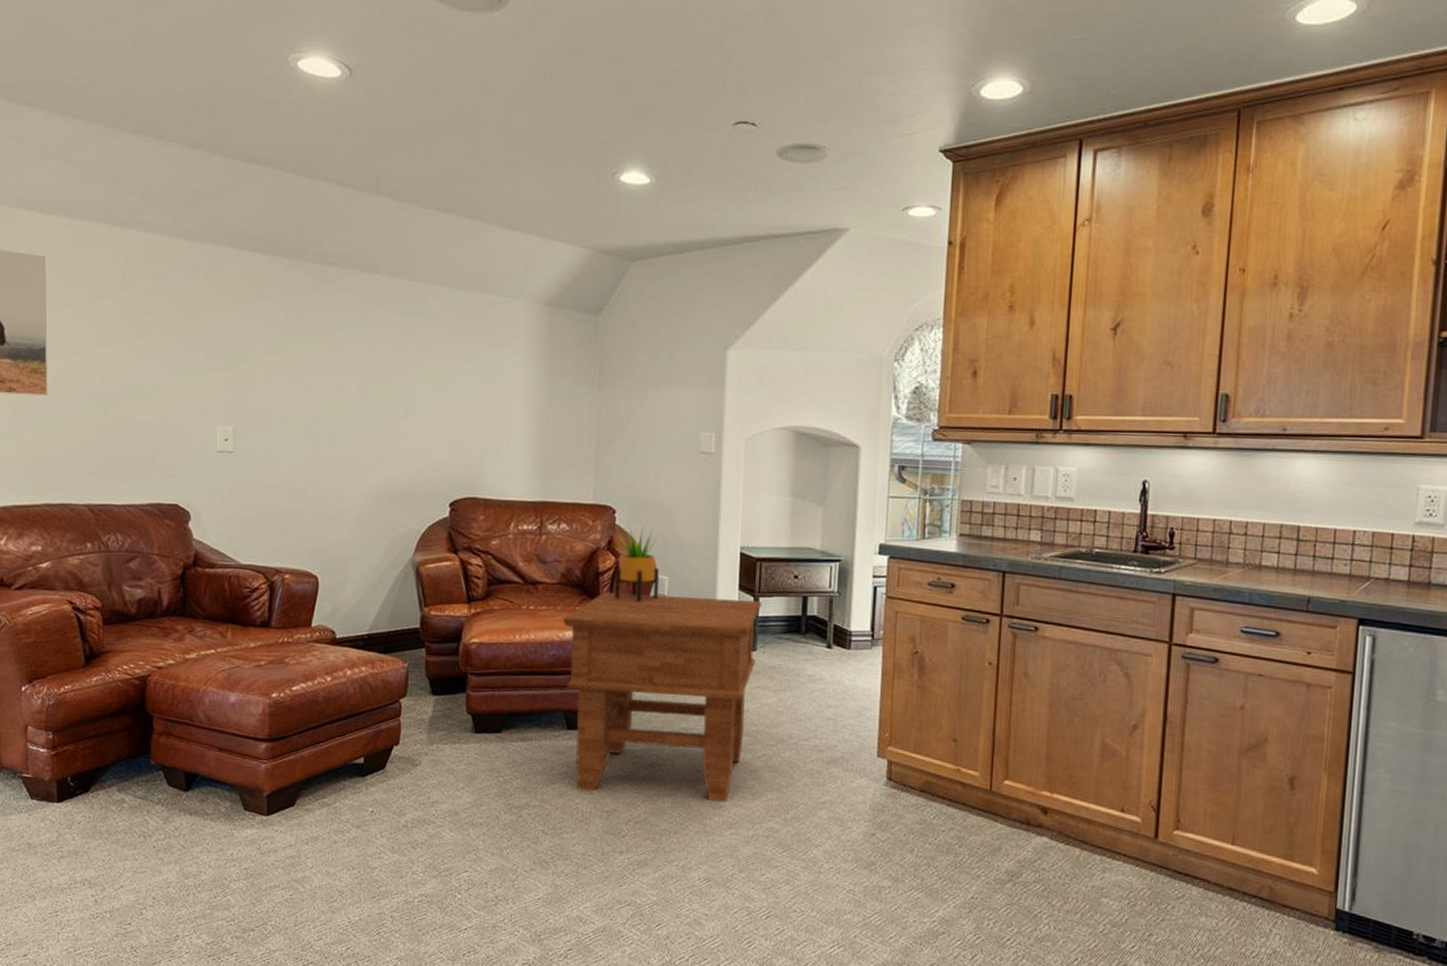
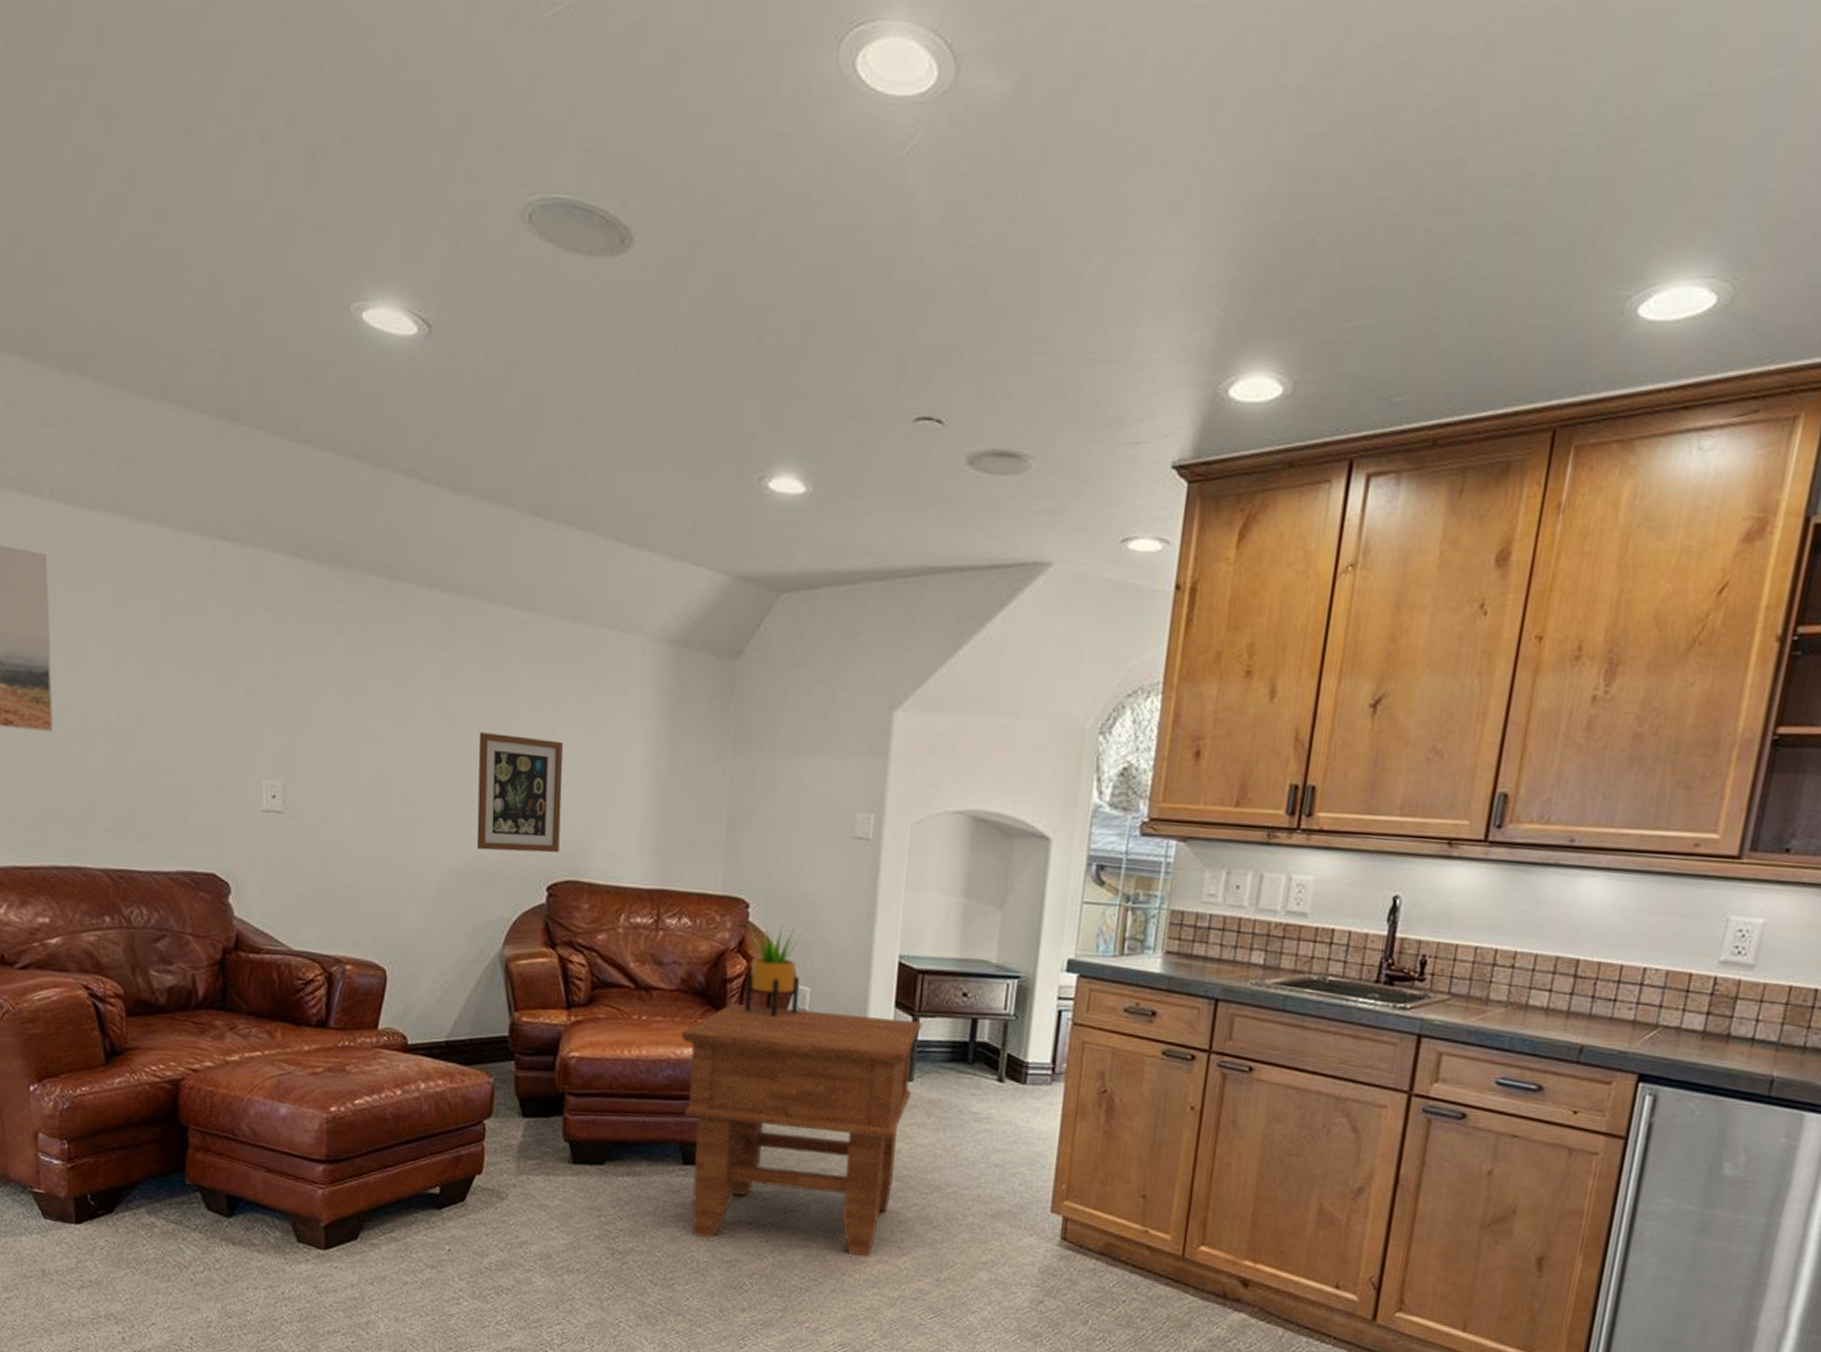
wall art: none [391,381,461,476] -> present [476,732,563,853]

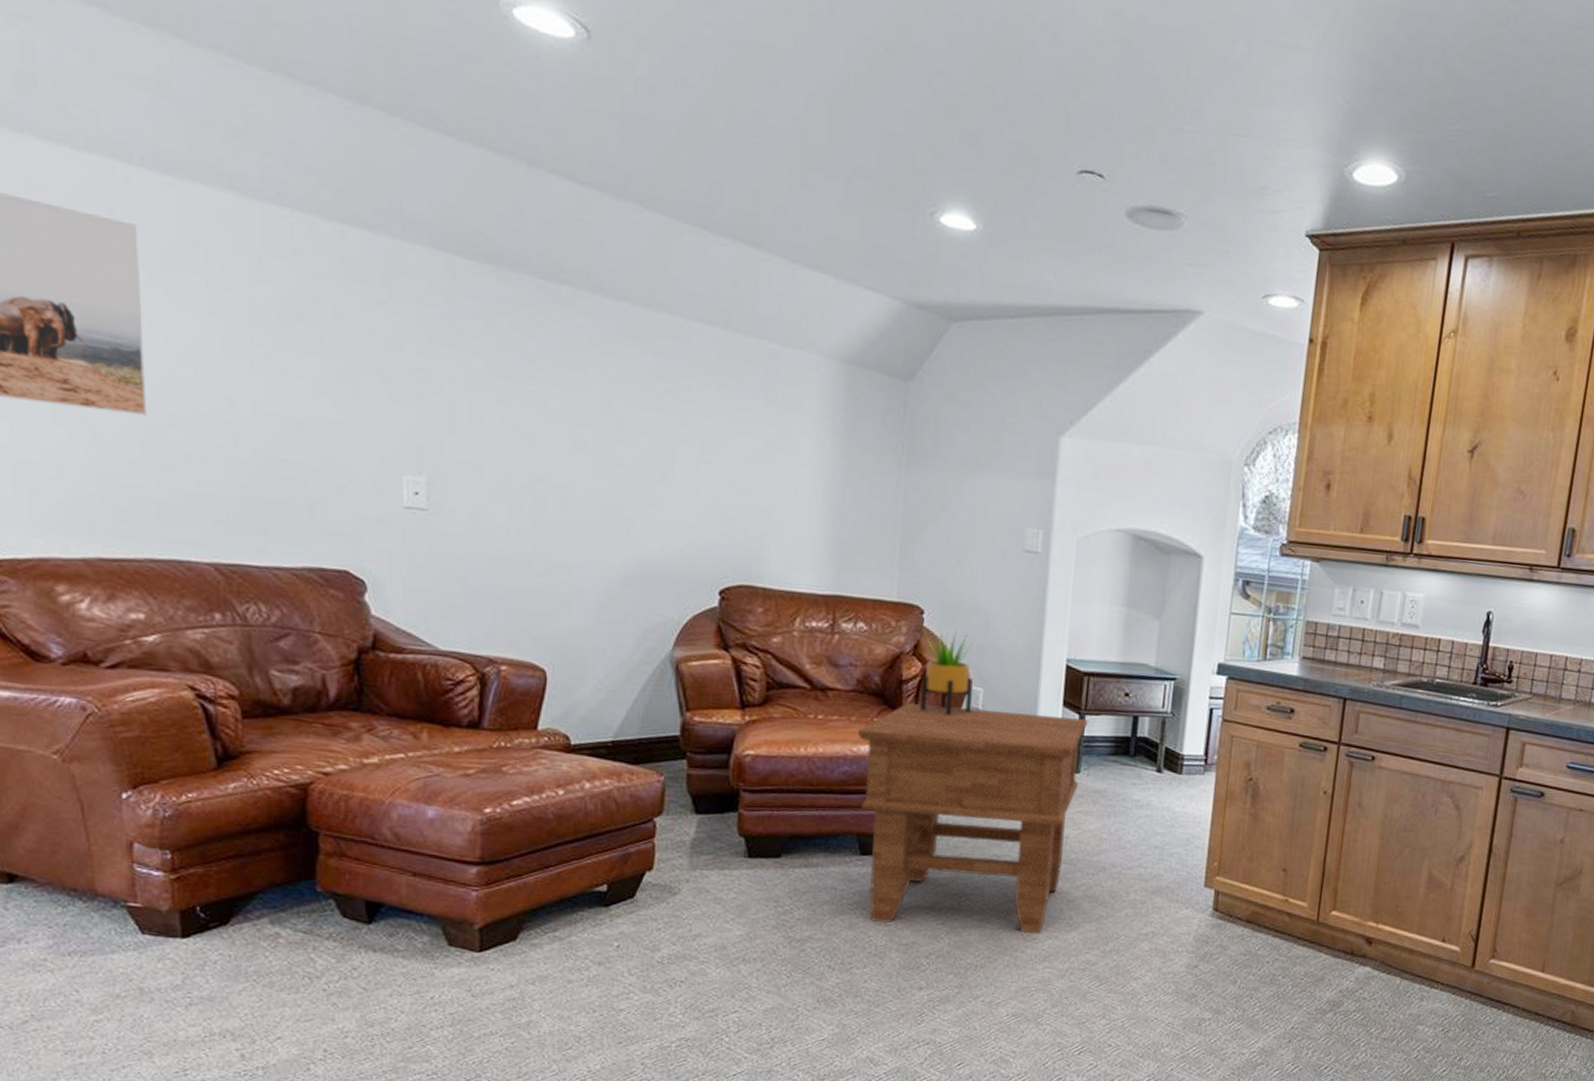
wall art: present [476,732,563,853] -> none [644,438,736,558]

